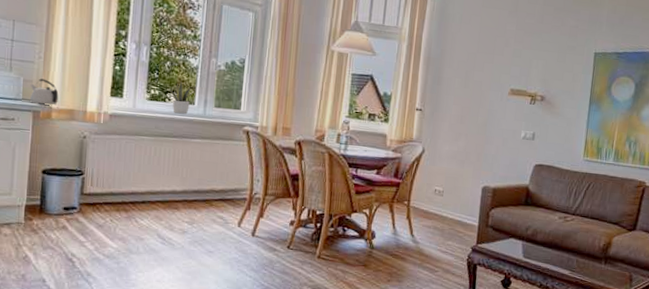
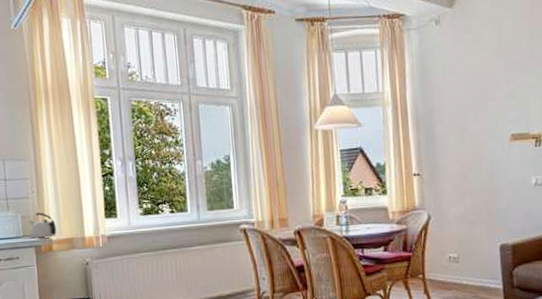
potted plant: present [169,82,194,115] -> none [161,190,185,224]

